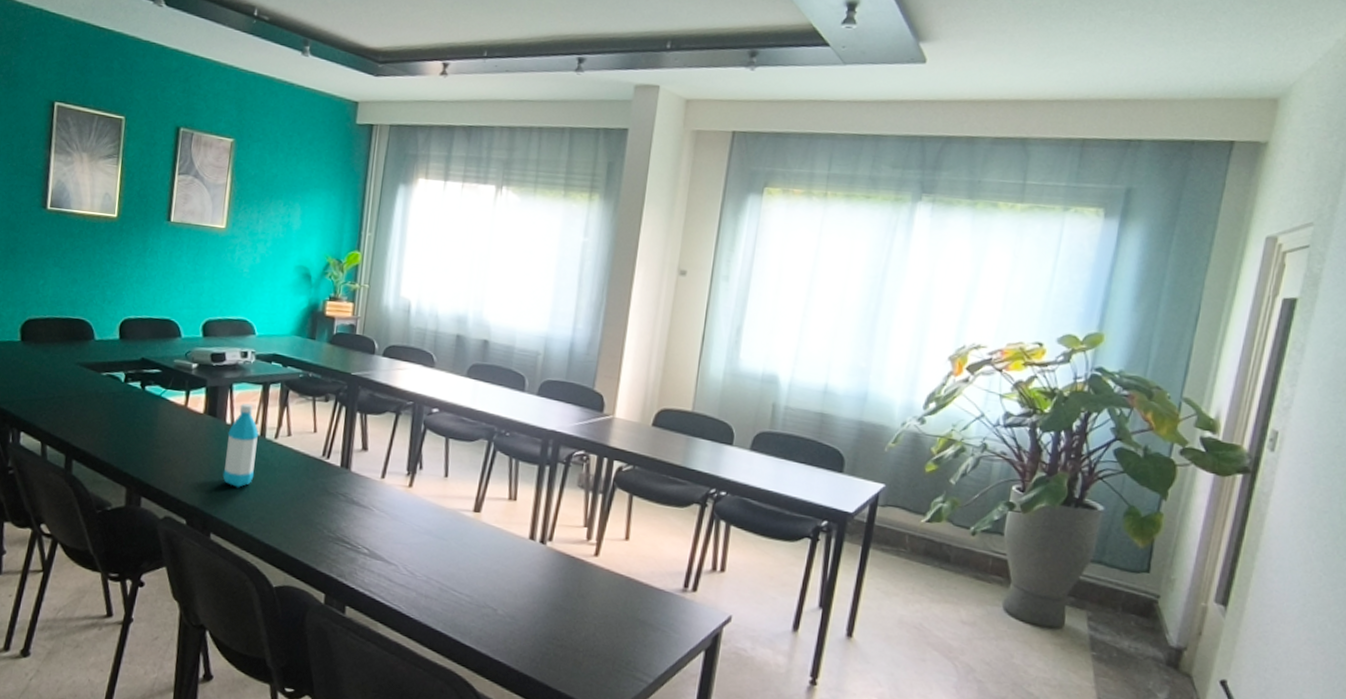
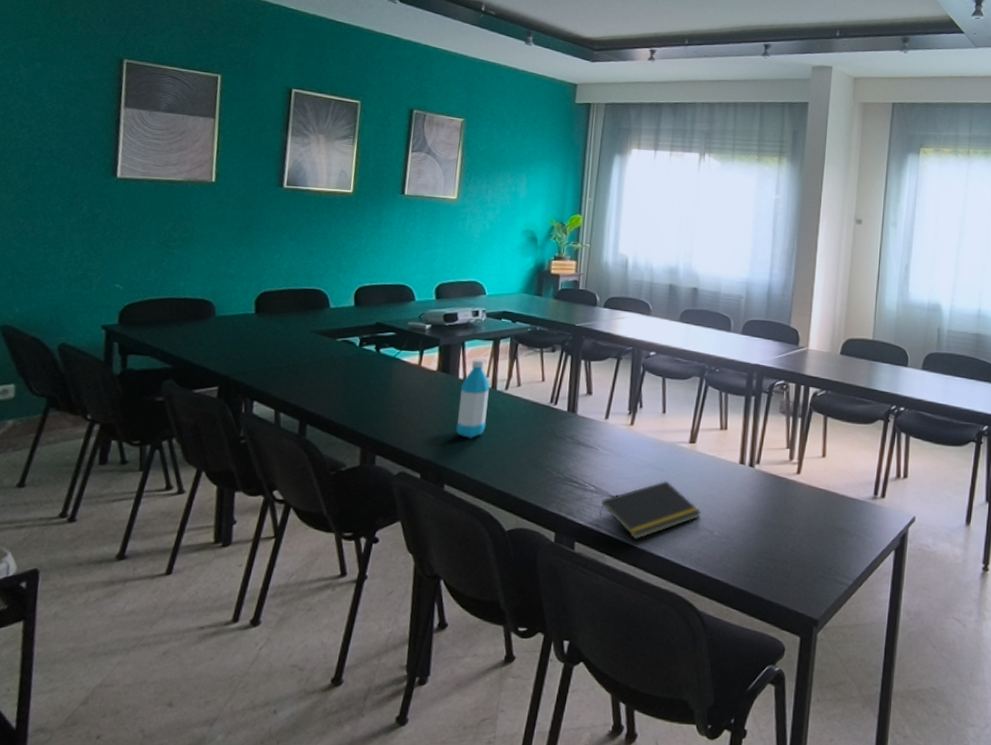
notepad: none [372,549,484,610] -> present [599,480,701,539]

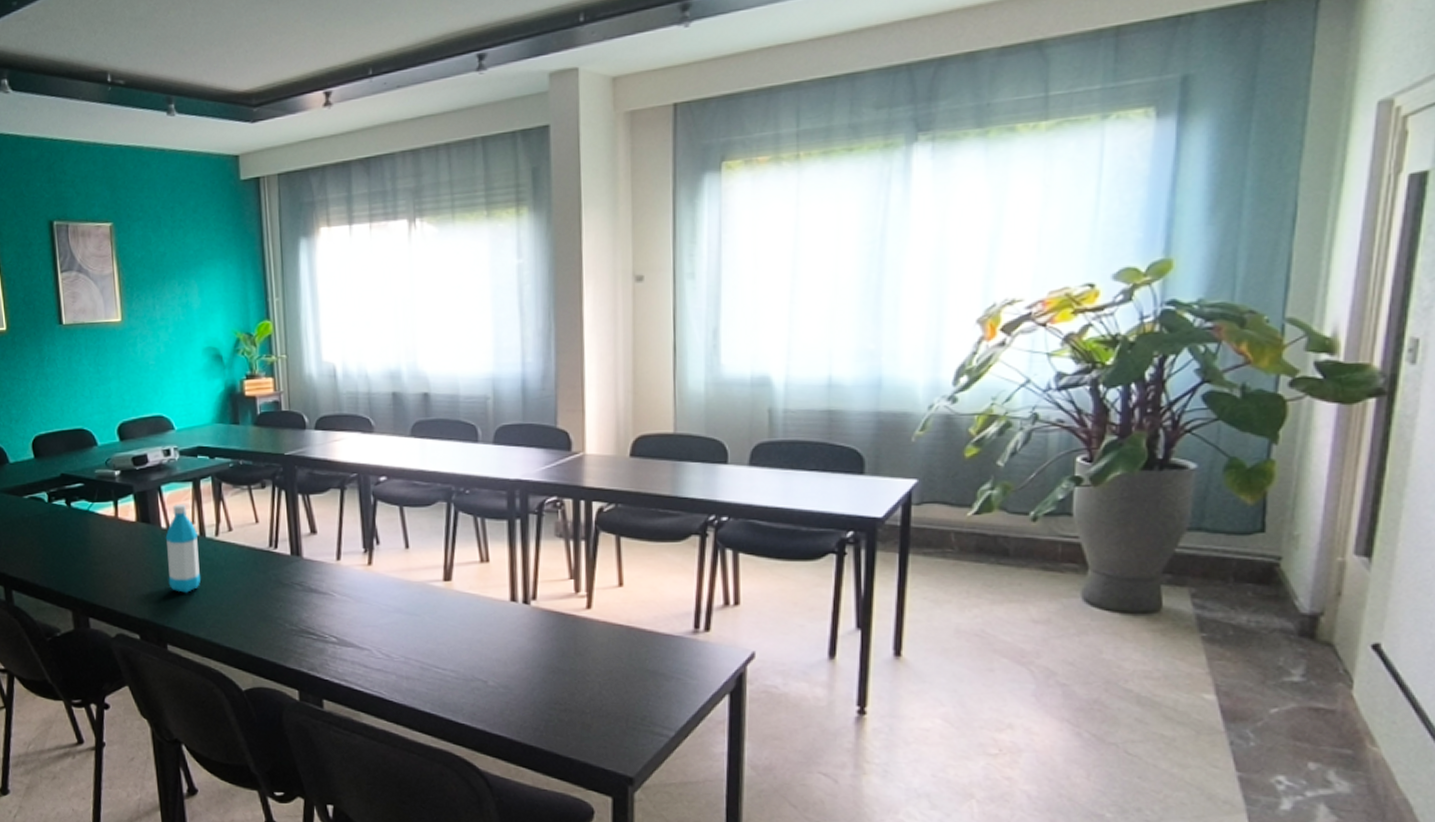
notepad: present [599,480,701,539] -> none [346,625,469,694]

